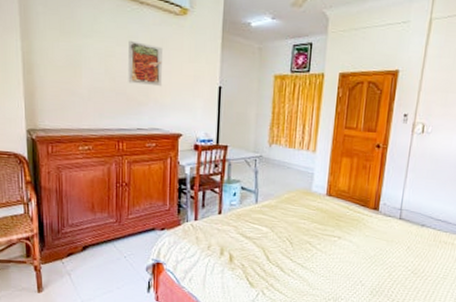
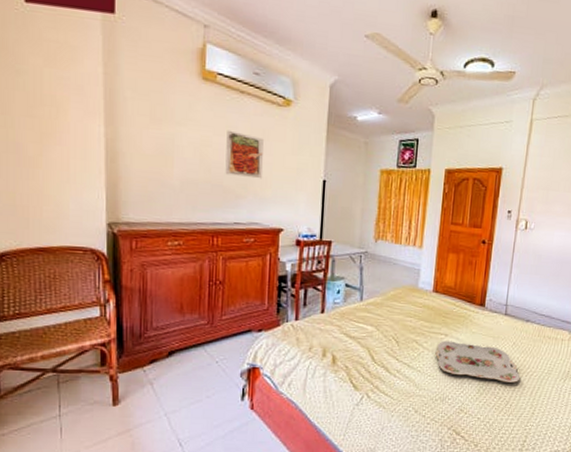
serving tray: none [328,243,415,286] -> present [435,340,521,383]

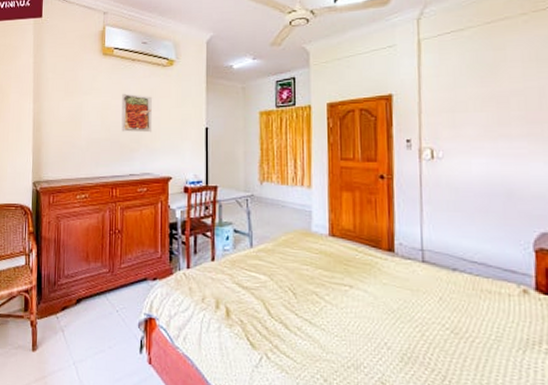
serving tray: present [435,340,521,383] -> none [340,293,457,351]

